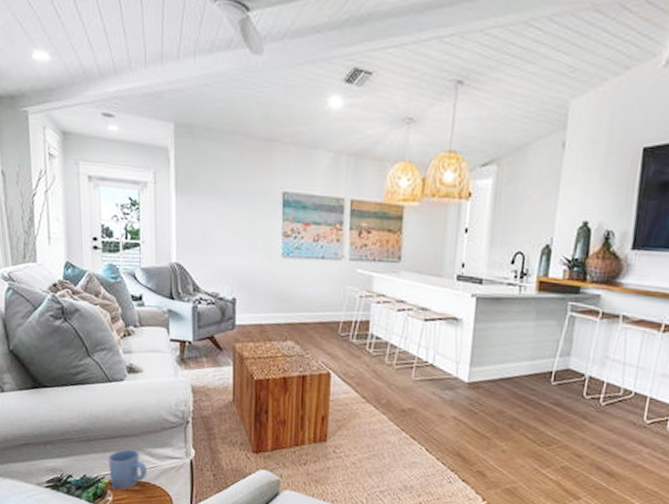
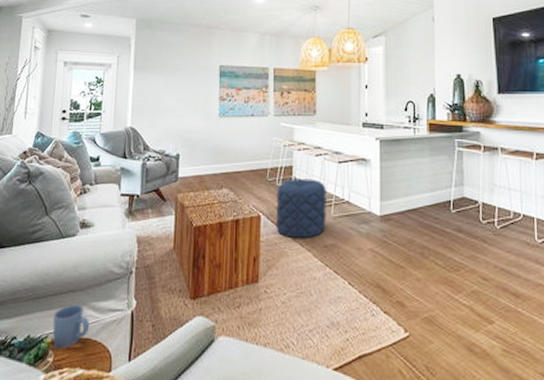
pouf: none [348,335,408,401] -> present [276,178,327,238]

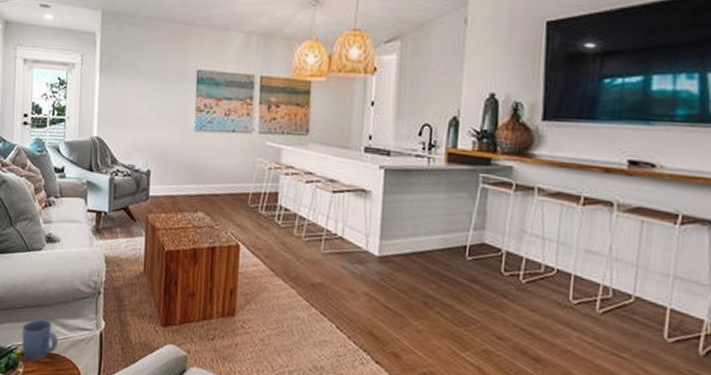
pouf: present [276,178,327,238] -> none [256,206,317,274]

